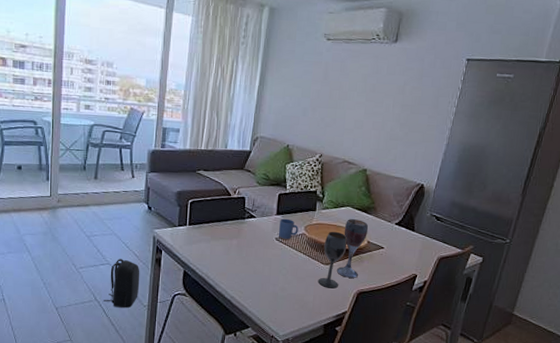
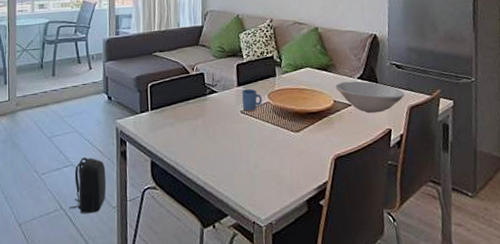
wine glass: present [318,231,348,289] -> none [290,95,314,158]
cup: present [336,219,369,278] -> none [307,79,332,143]
bowl: none [372,225,437,259] -> present [335,81,404,114]

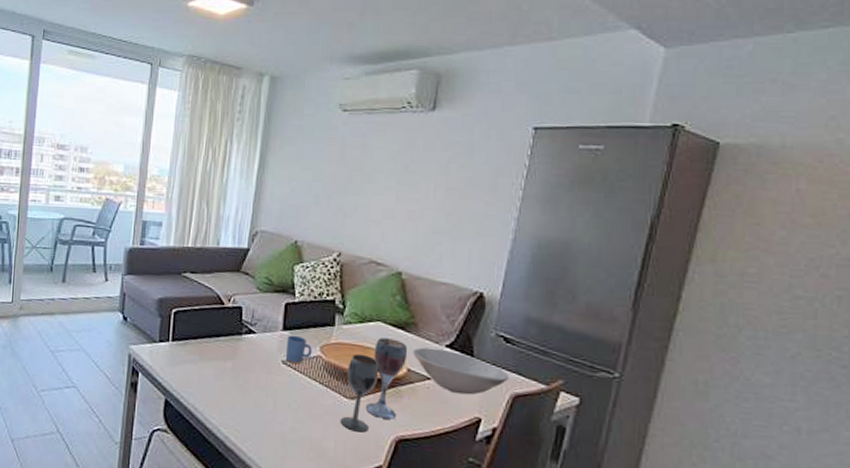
backpack: present [70,157,107,214] -> none [68,381,112,445]
wine glass: none [290,95,314,158] -> present [340,353,379,433]
cup: none [307,79,332,143] -> present [365,338,408,419]

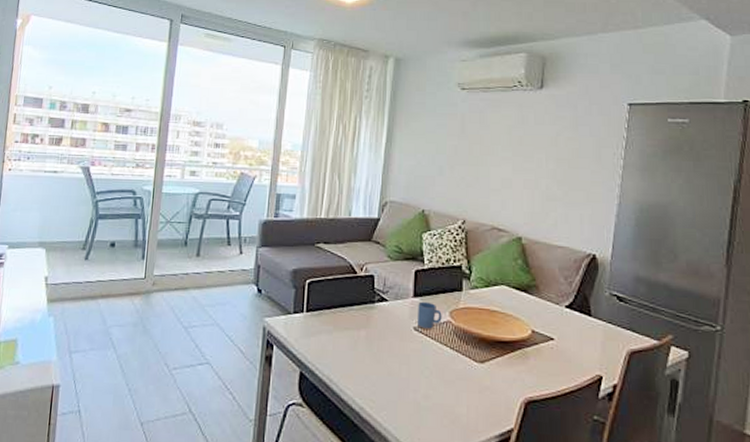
wine glass: present [340,353,379,433] -> none [471,317,506,396]
cup: present [365,338,408,419] -> none [494,301,531,381]
bowl: present [413,347,508,395] -> none [536,309,624,354]

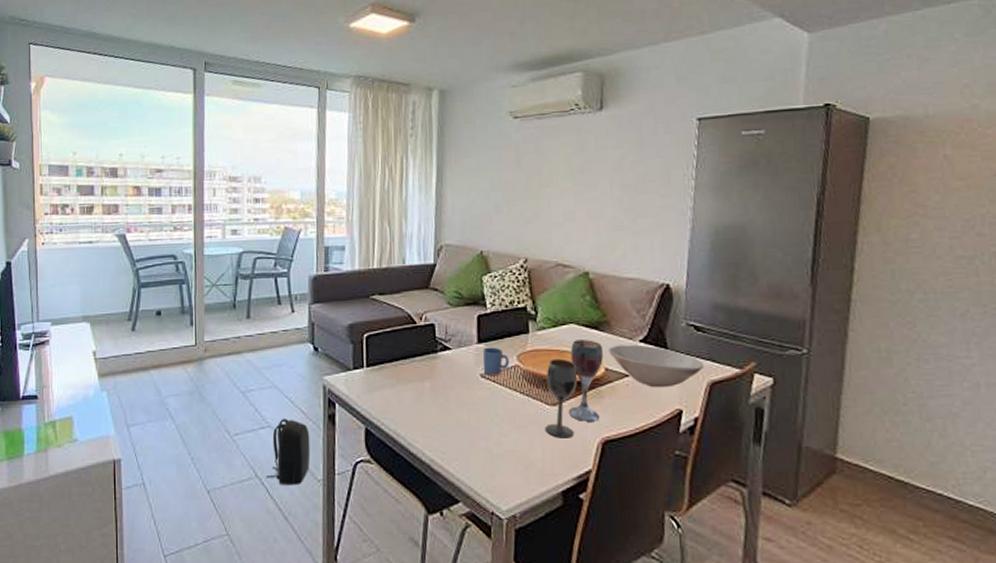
backpack: none [200,356,246,424] -> present [267,419,311,486]
wine glass: none [471,317,506,396] -> present [544,358,578,438]
cup: none [494,301,531,381] -> present [568,340,604,421]
bowl: none [536,309,624,354] -> present [608,344,703,388]

